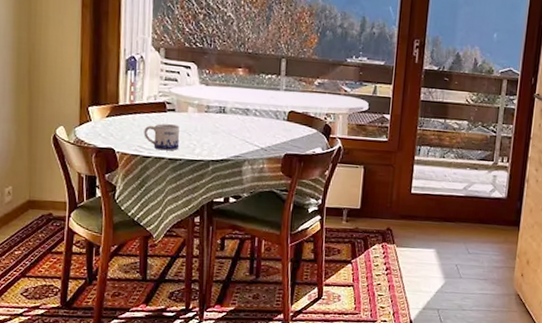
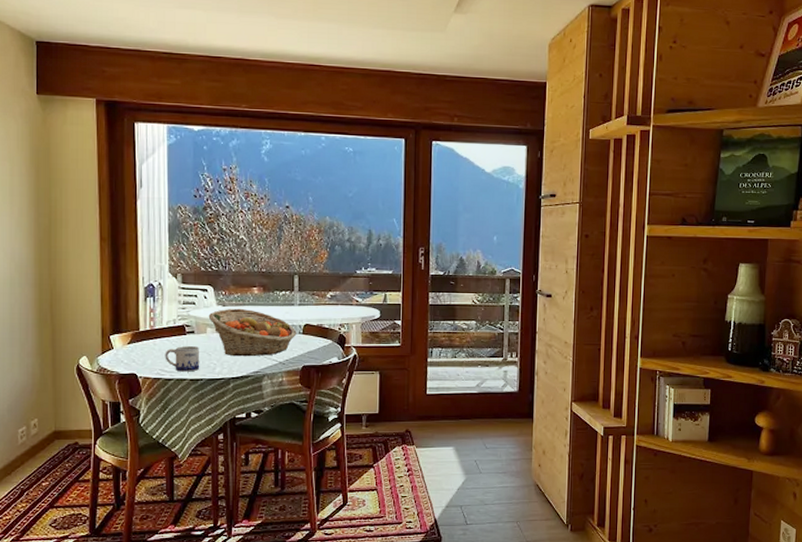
fruit basket: none [190,88,281,141] -> present [208,308,297,357]

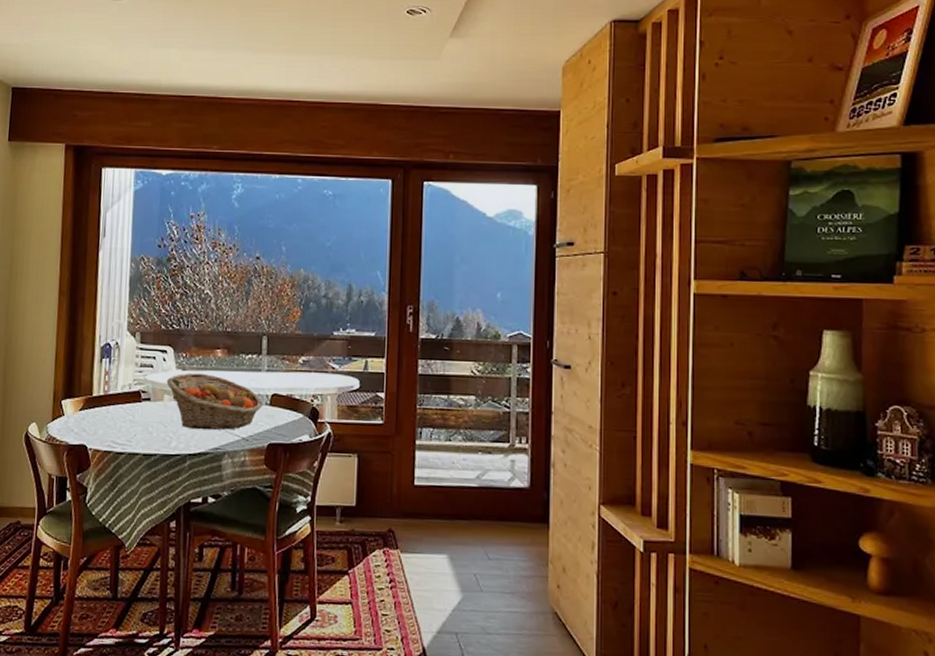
mug: present [165,346,200,372] -> none [117,415,155,446]

